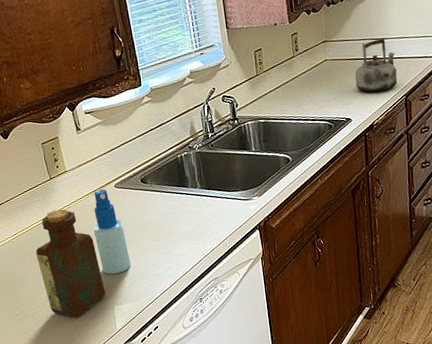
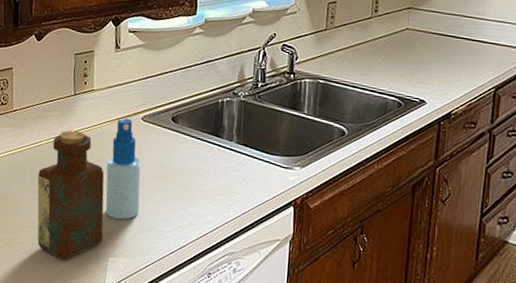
kettle: present [355,37,398,93] -> none [437,17,491,78]

